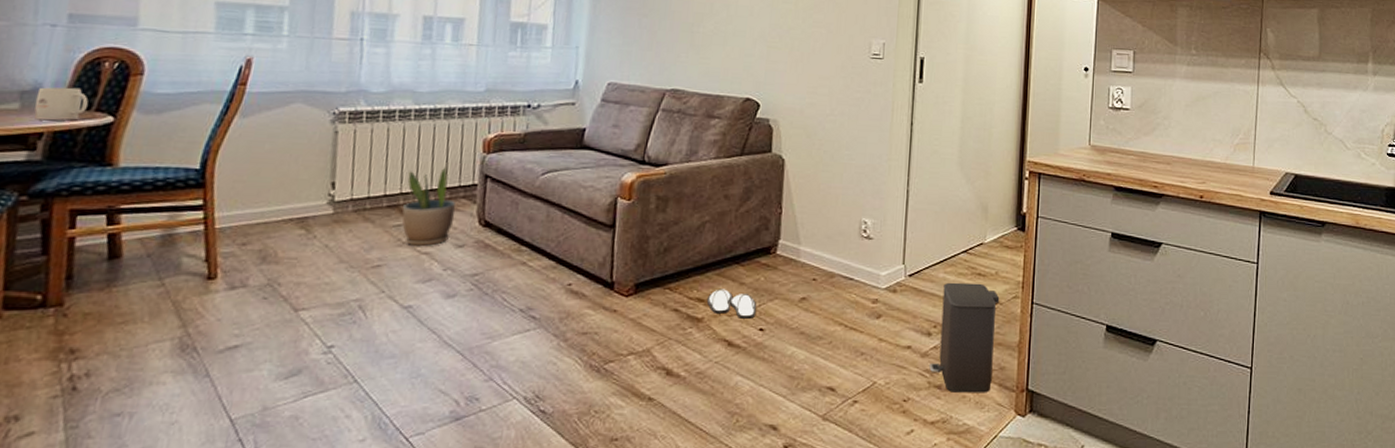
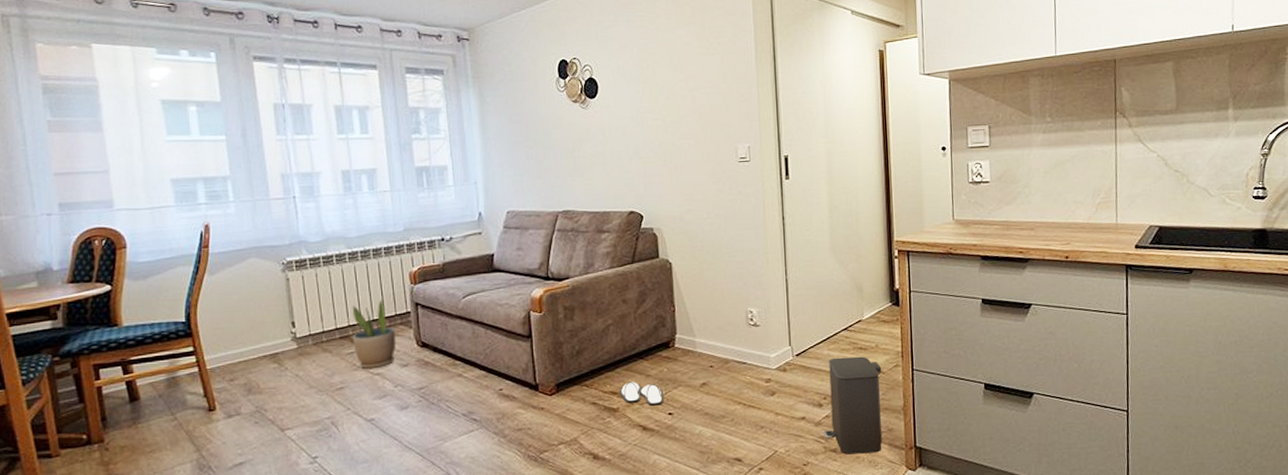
mug: present [34,87,89,121] -> none [48,264,89,295]

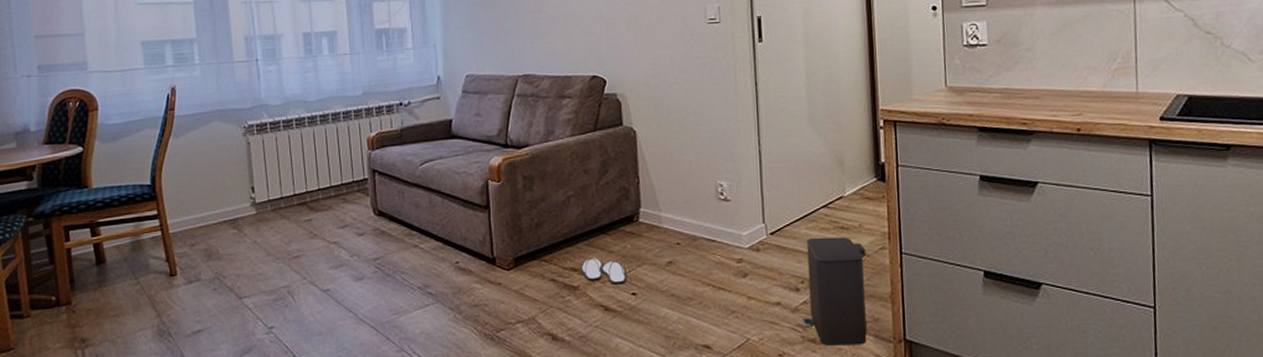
potted plant: present [352,299,396,369] -> none [311,165,353,237]

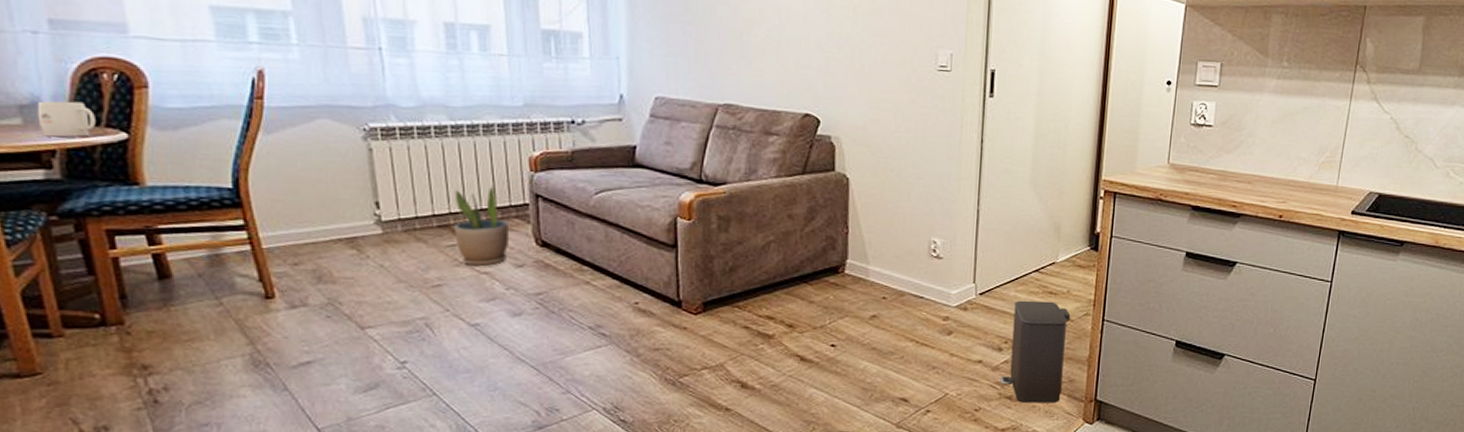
mug: none [26,125,62,155] -> present [37,101,96,138]
potted plant: none [311,165,353,237] -> present [455,186,510,266]
slippers: present [581,258,626,285] -> none [777,307,826,335]

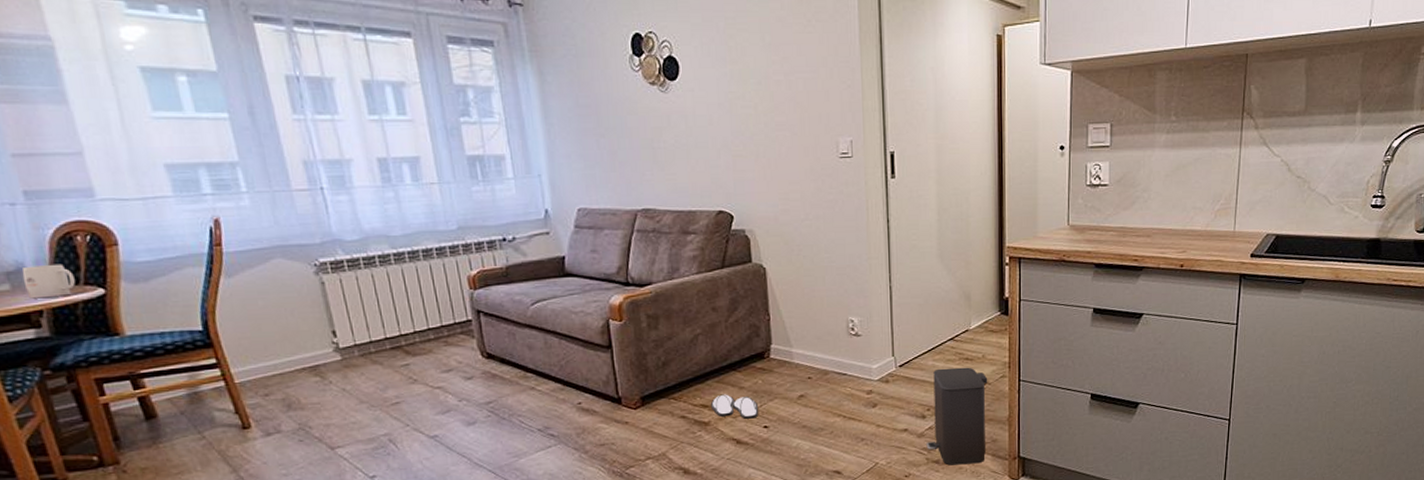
potted plant: present [455,186,510,266] -> none [403,306,458,382]
slippers: none [777,307,826,335] -> present [711,394,758,419]

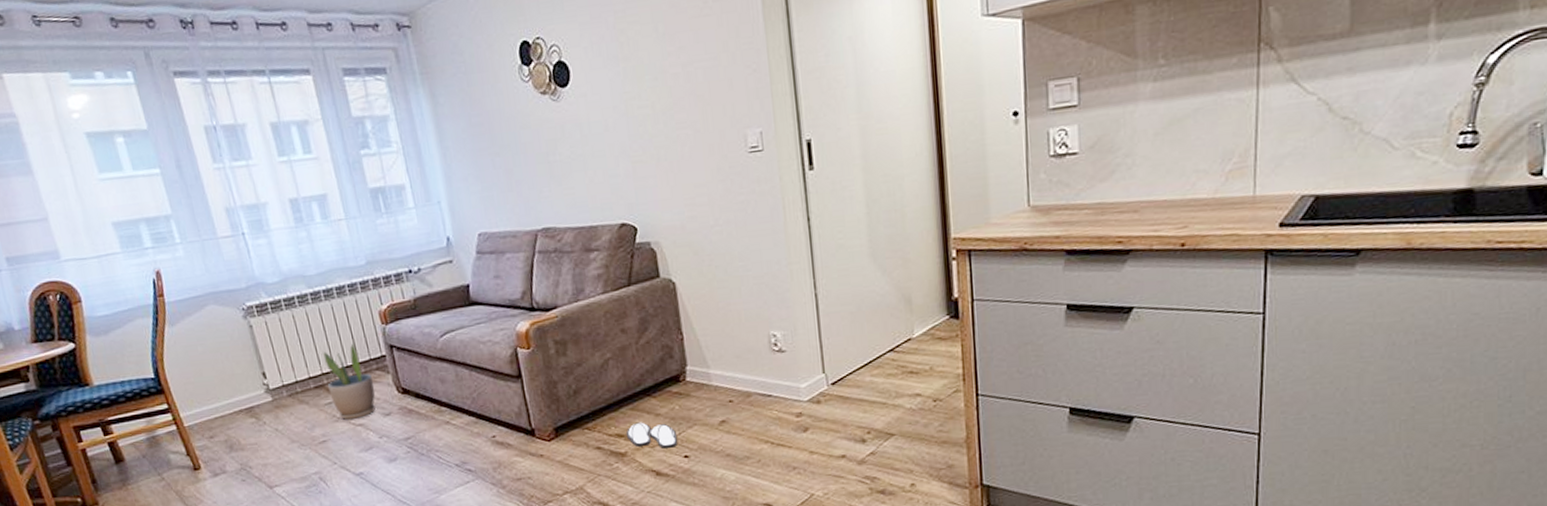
mug: present [21,264,75,299] -> none [10,322,52,356]
potted plant: none [403,306,458,382] -> present [323,343,376,420]
pedal bin: present [926,367,988,466] -> none [868,381,940,496]

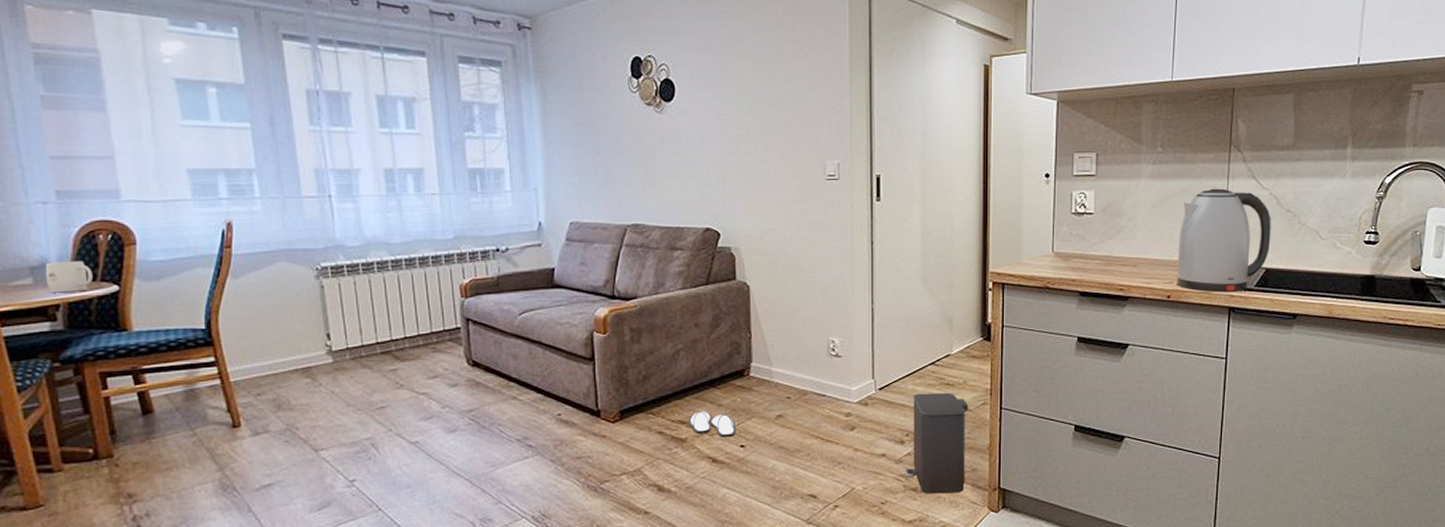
mug: none [10,322,52,356] -> present [45,260,92,293]
potted plant: present [323,343,376,420] -> none [395,313,444,387]
pedal bin: none [868,381,940,496] -> present [904,392,969,494]
kettle: none [1191,100,1321,235] -> present [1176,188,1271,293]

